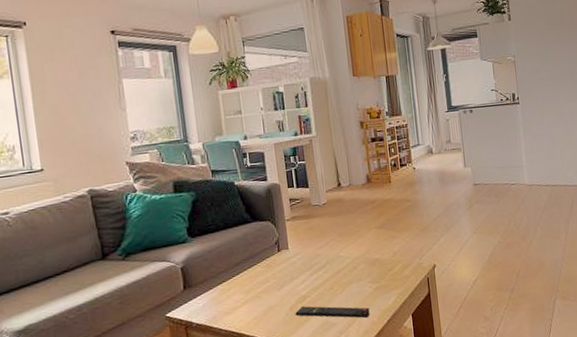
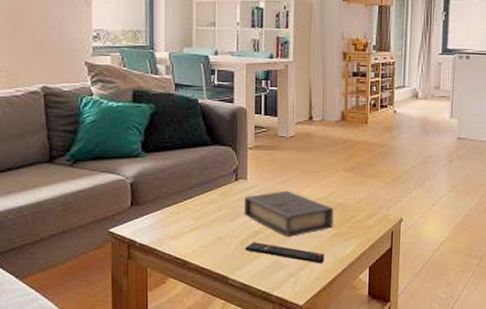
book: none [288,254,374,297] -> present [244,190,334,237]

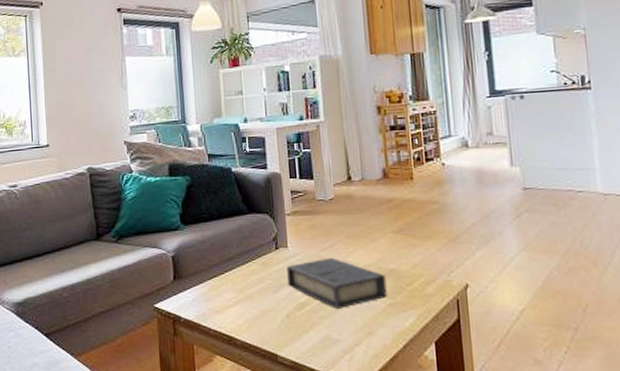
remote control: present [245,242,325,264] -> none [292,315,382,339]

